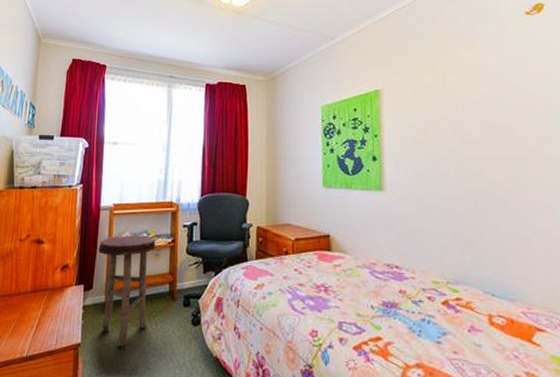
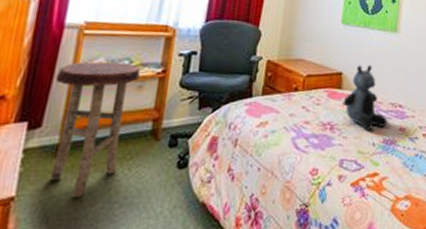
teddy bear: none [334,225,384,293] -> present [342,64,388,130]

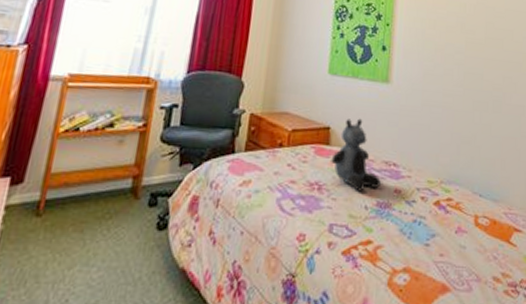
stool: present [50,61,141,198] -> none [30,114,122,260]

